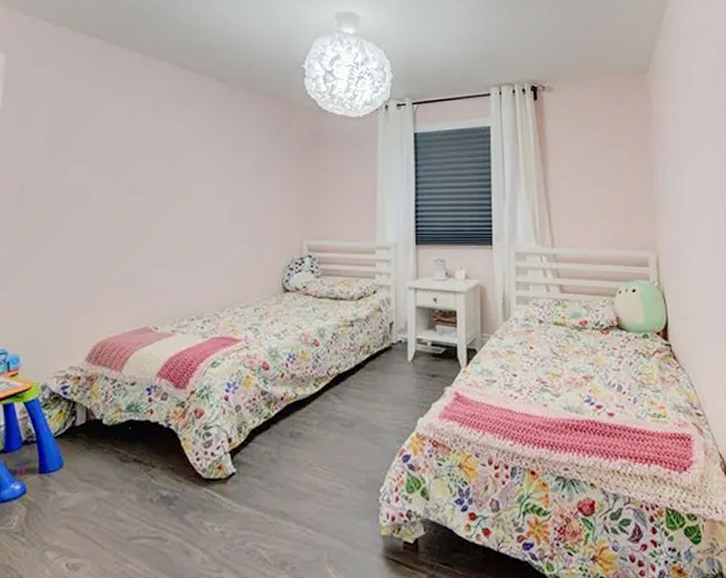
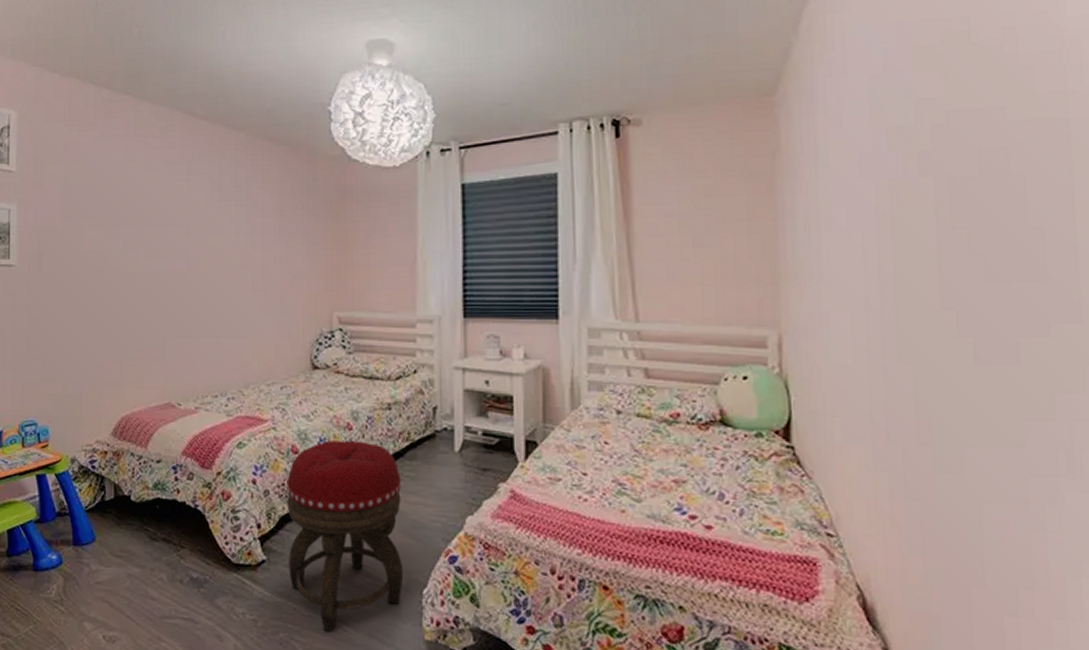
footstool: none [257,356,363,537] -> present [287,440,404,632]

